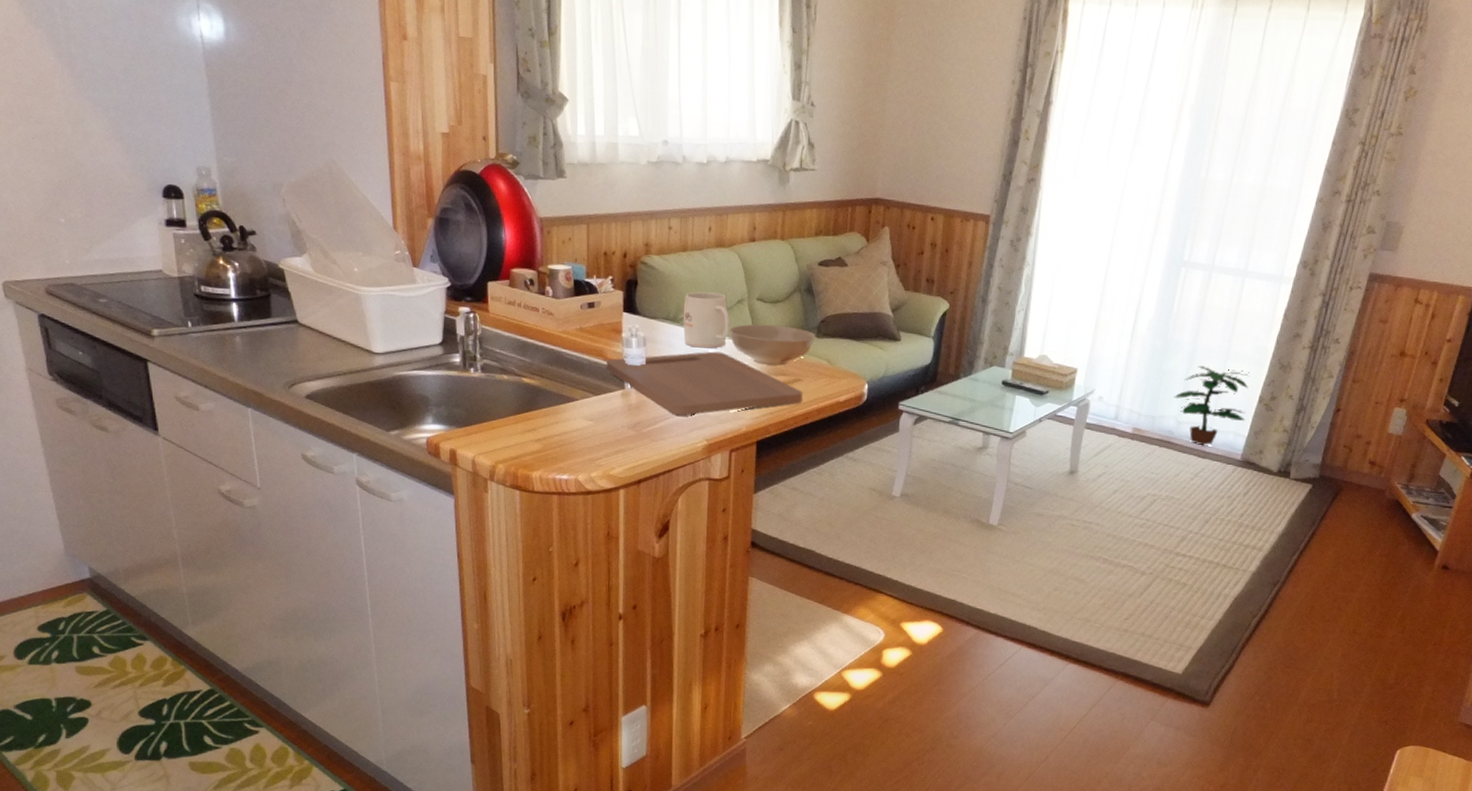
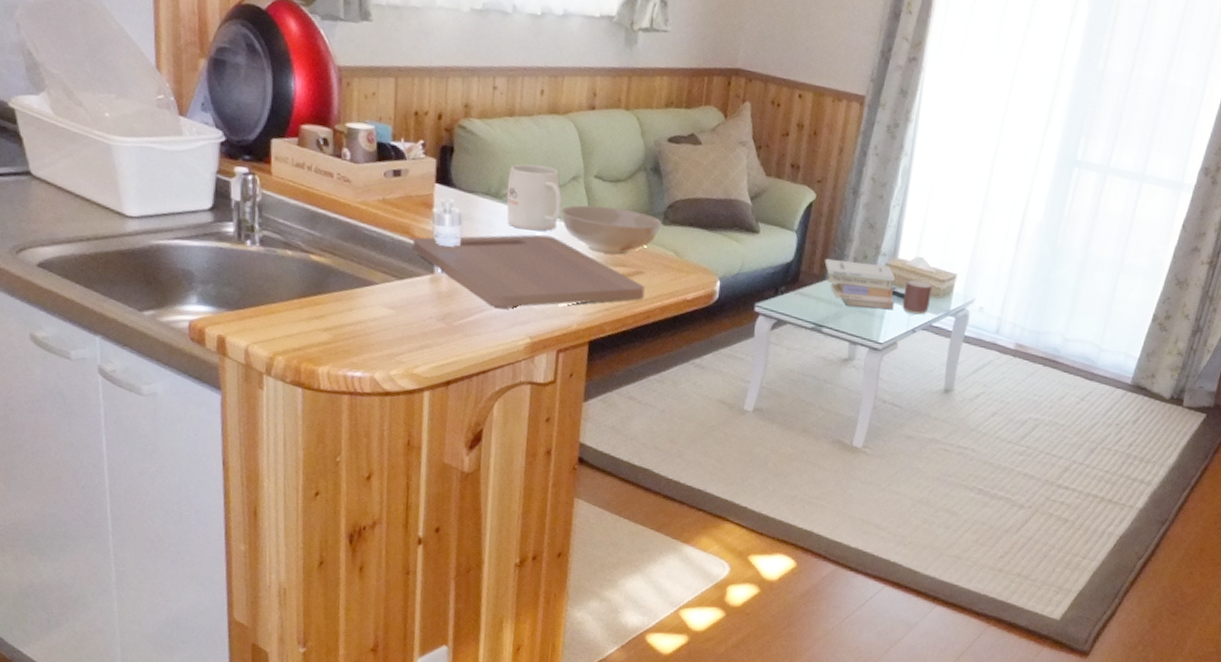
books: none [959,360,1023,403] -> present [824,258,896,310]
mug: none [1029,375,1056,406] -> present [902,280,933,315]
potted plant: present [1174,365,1251,445] -> none [1061,277,1145,366]

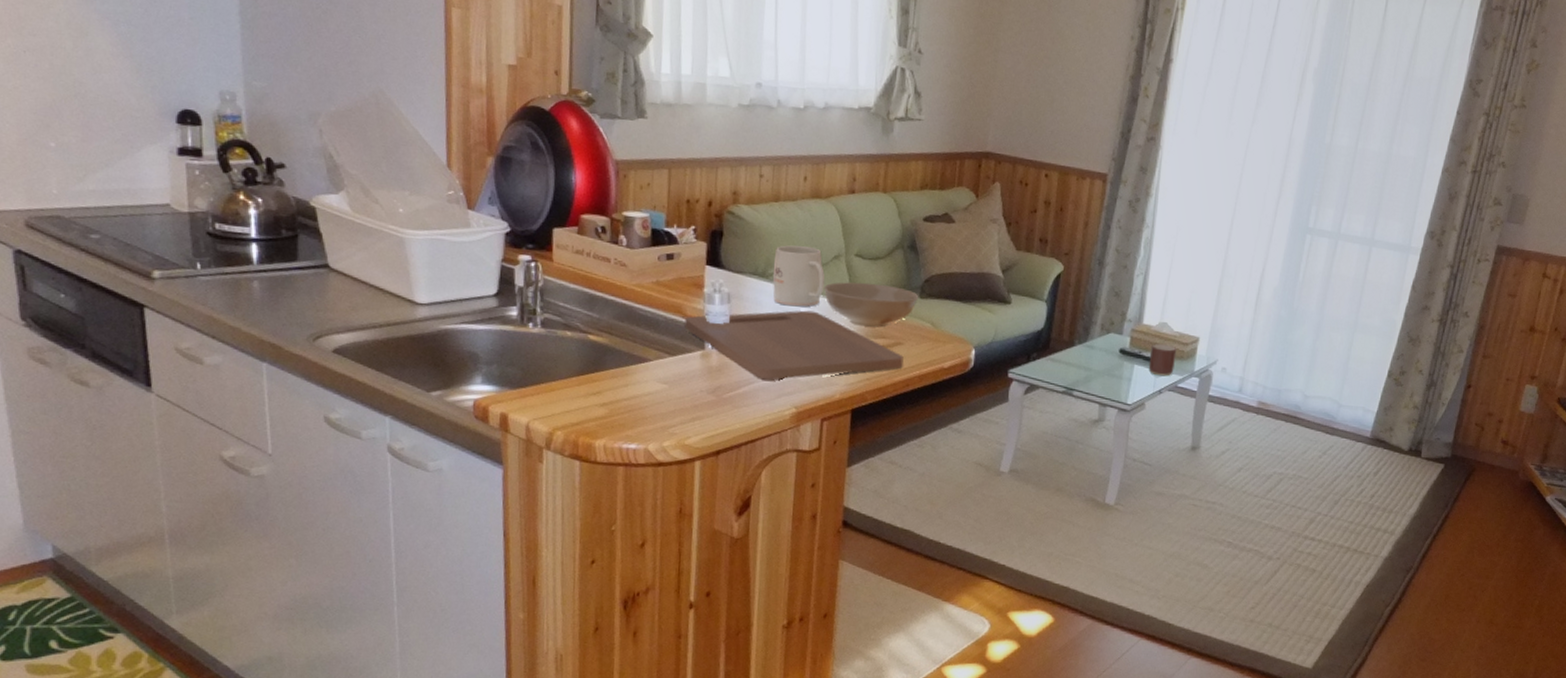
books: present [824,258,896,310] -> none [1073,325,1142,373]

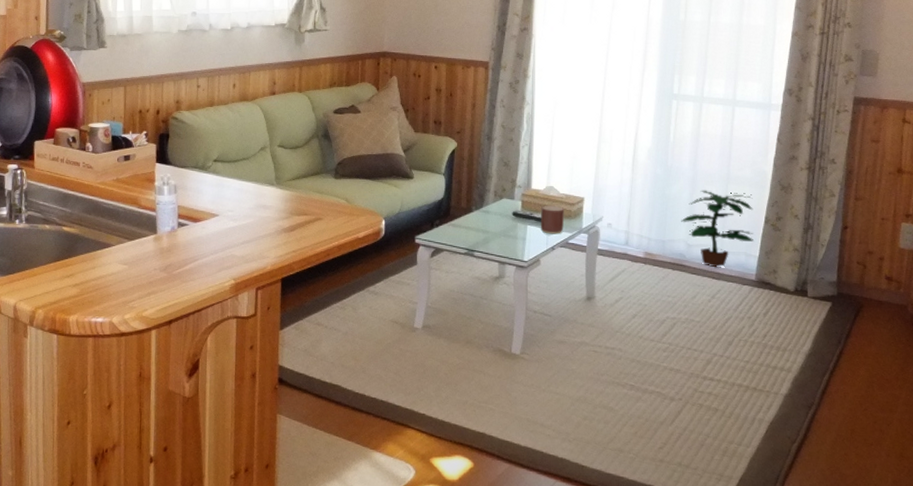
cutting board: present [684,310,904,380] -> none [140,195,324,257]
mug: present [772,245,825,307] -> none [210,141,254,193]
bowl: present [823,282,919,328] -> none [253,168,334,206]
potted plant: none [1300,337,1379,421] -> present [681,190,753,267]

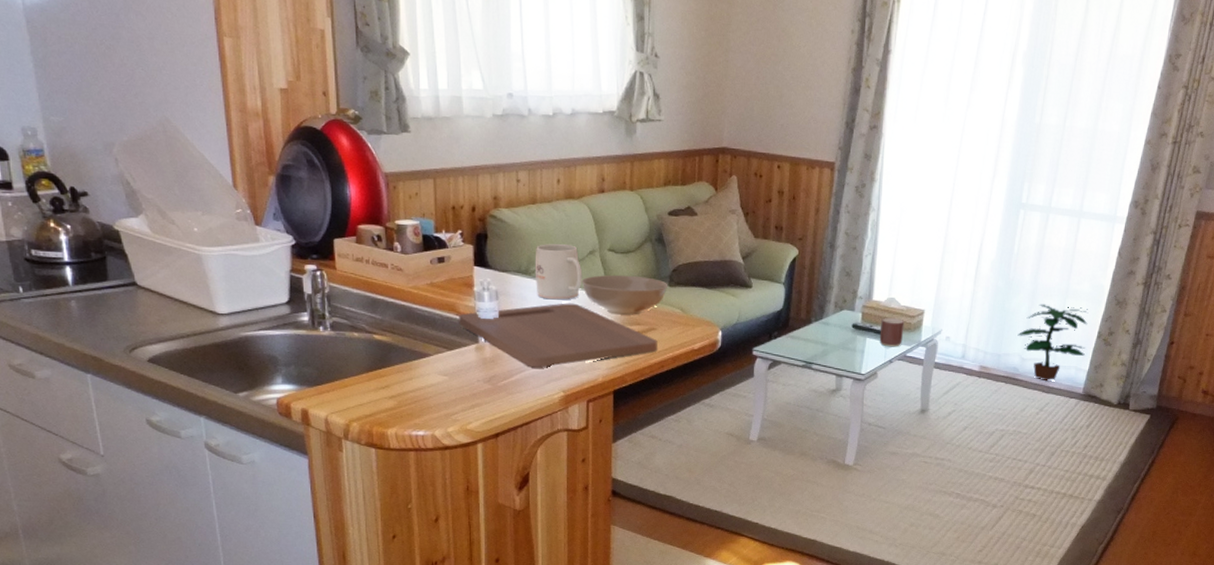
cutting board: none [140,195,324,257] -> present [459,303,658,368]
mug: none [210,141,254,193] -> present [534,243,583,300]
bowl: none [253,168,334,206] -> present [581,274,668,315]

